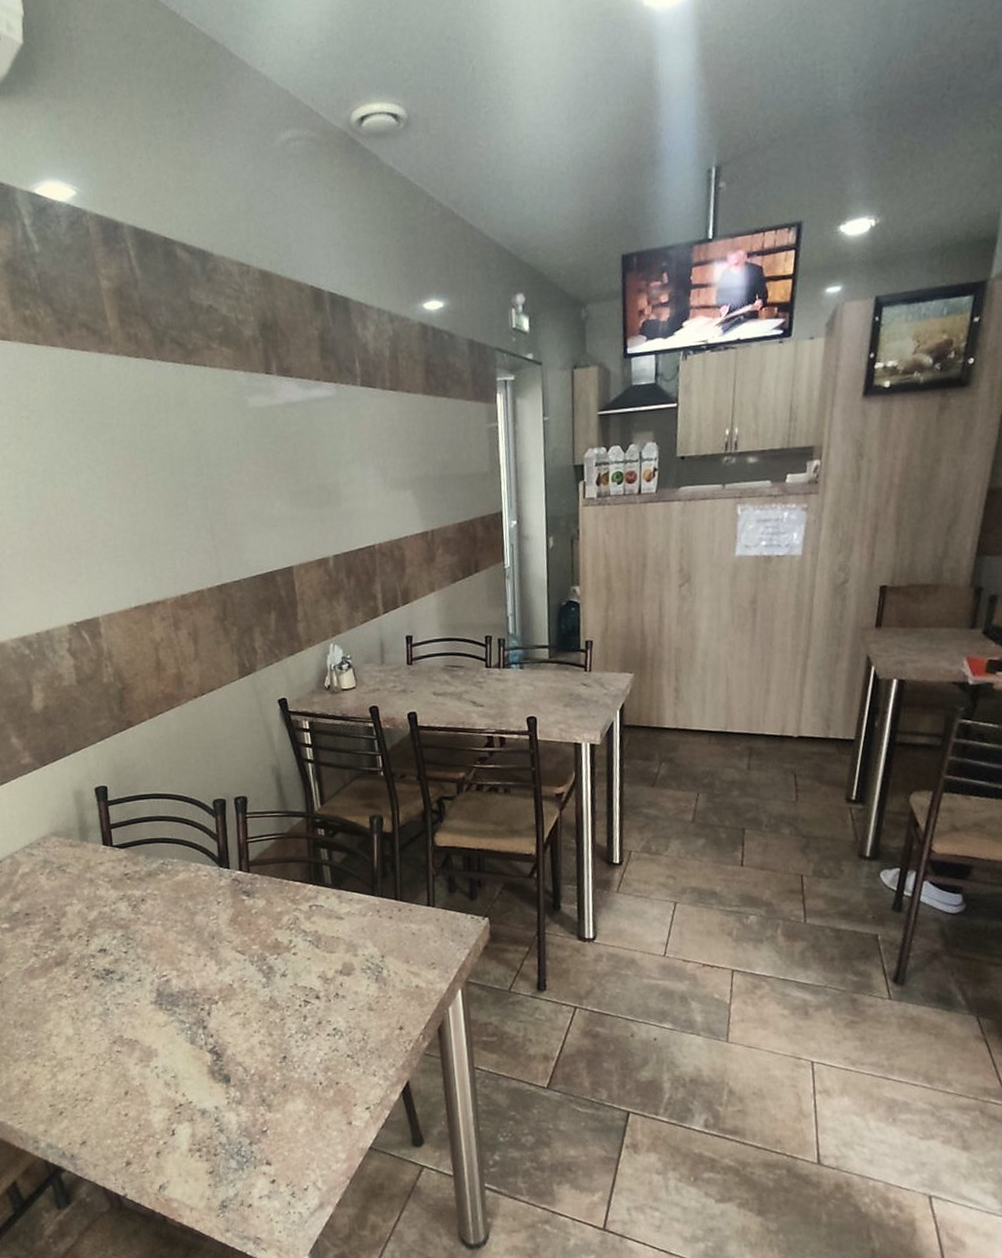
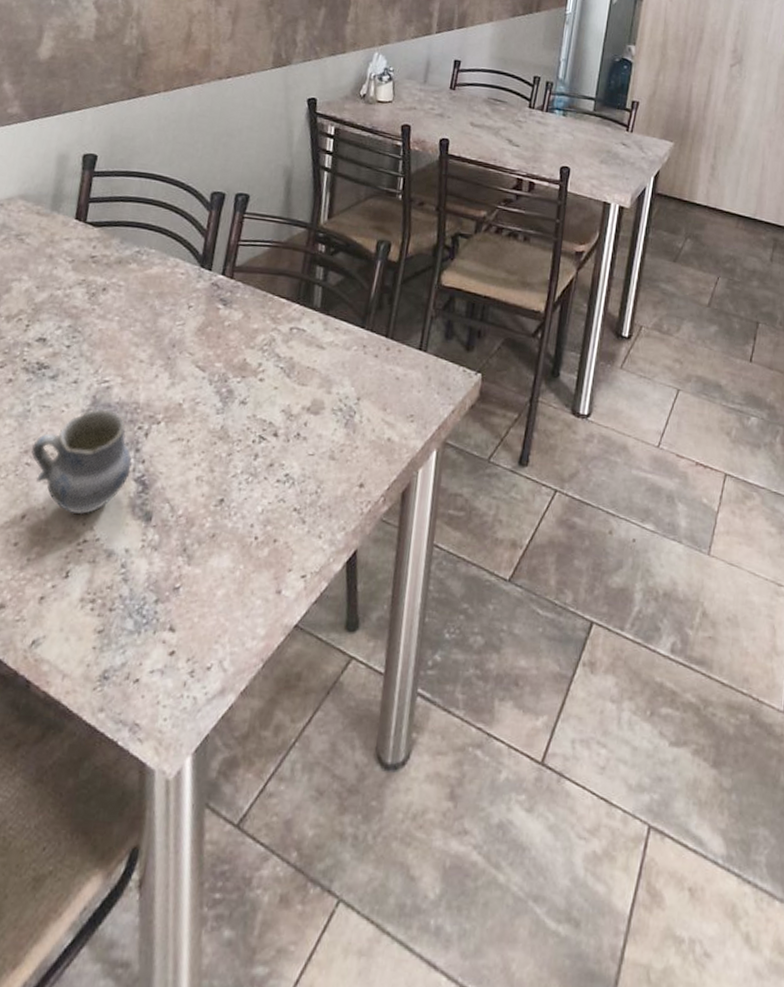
cup: none [119,998,203,1086] -> present [31,409,132,514]

